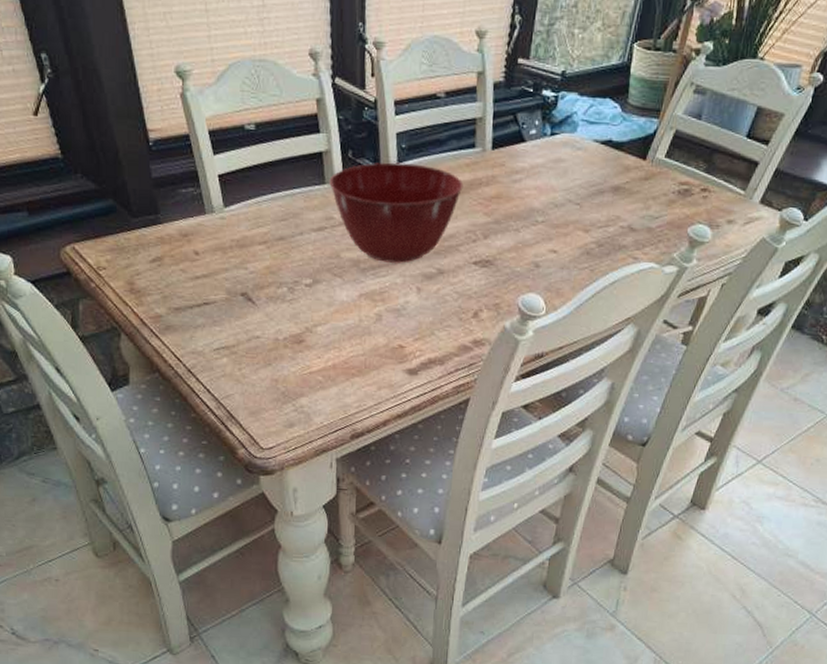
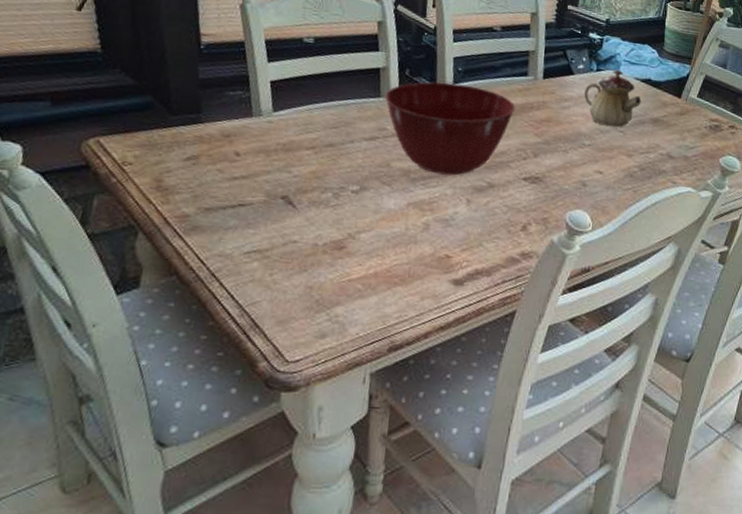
teapot: none [537,131,601,200] -> present [584,69,642,128]

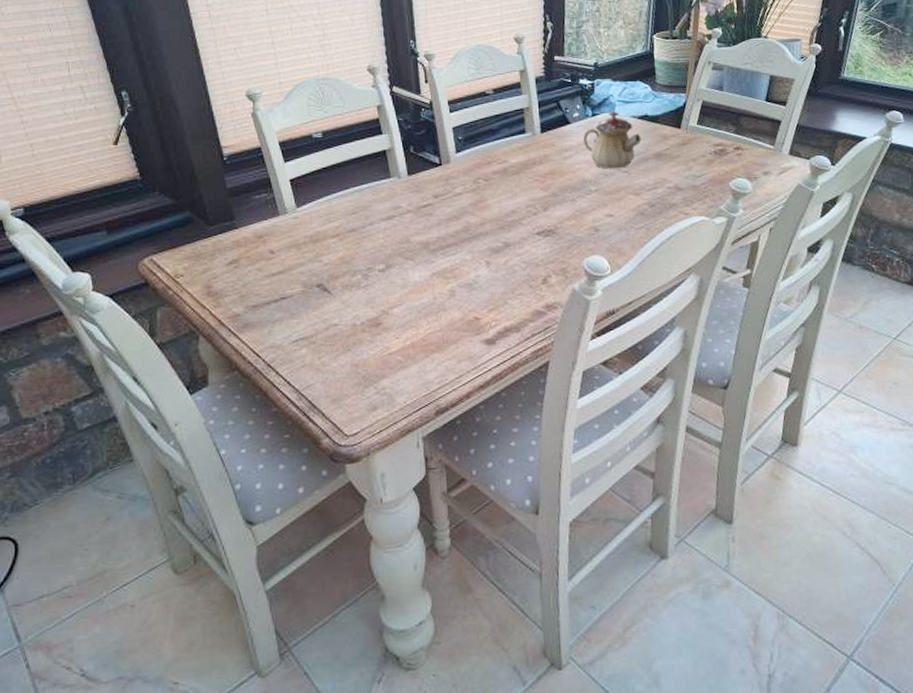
mixing bowl: present [384,82,516,176] -> none [394,152,519,242]

